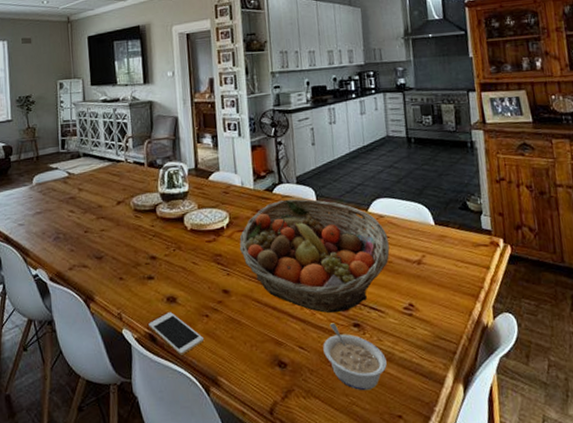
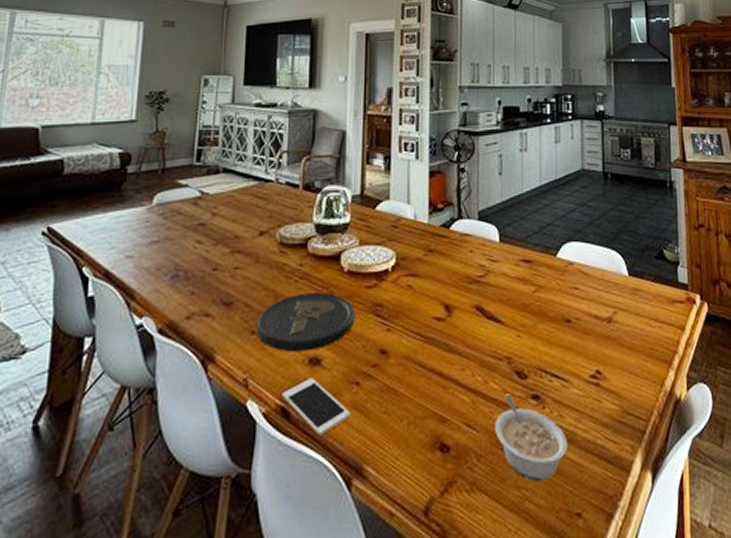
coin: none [123,247,200,293] -> present [256,292,355,352]
fruit basket: present [239,199,390,313] -> none [404,238,578,382]

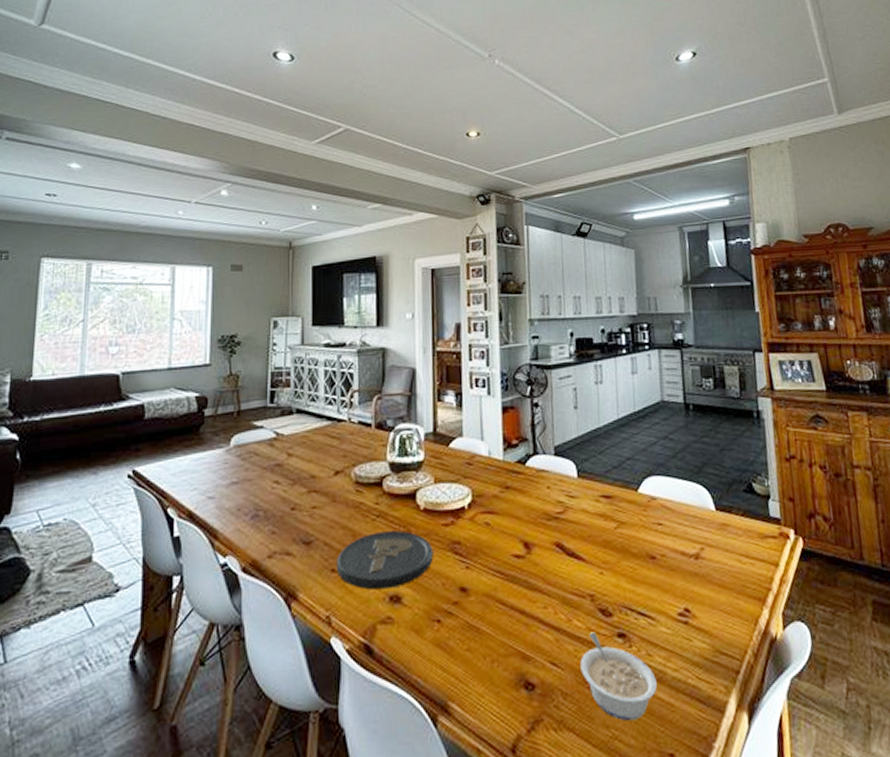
cell phone: present [282,378,350,436] -> none [364,616,433,673]

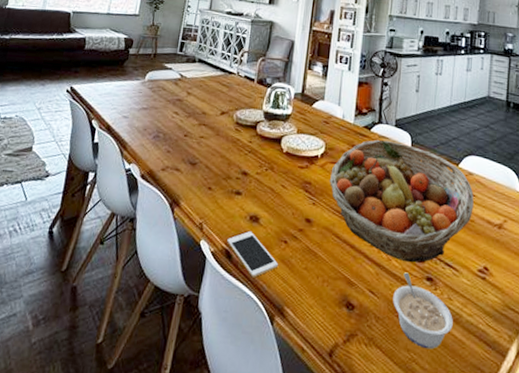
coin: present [336,530,433,590] -> none [212,164,289,210]
cell phone: none [364,616,433,673] -> present [227,231,278,278]
fruit basket: none [482,474,663,620] -> present [329,139,474,263]

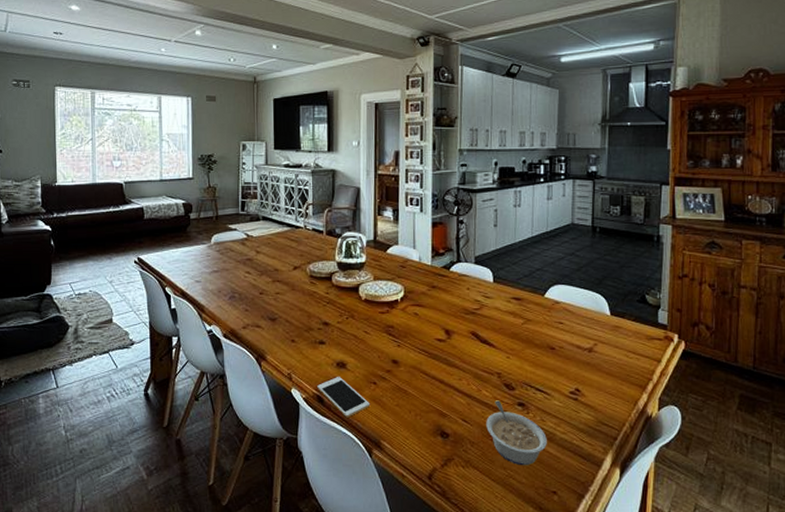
fruit basket: present [329,139,474,263] -> none [411,278,562,391]

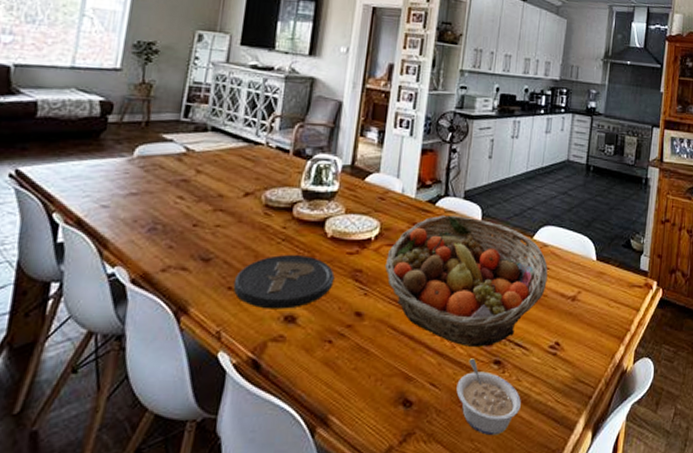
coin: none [295,315,372,357] -> present [233,255,335,309]
cell phone: present [317,377,370,418] -> none [254,335,320,388]
fruit basket: none [411,278,562,391] -> present [384,214,548,348]

